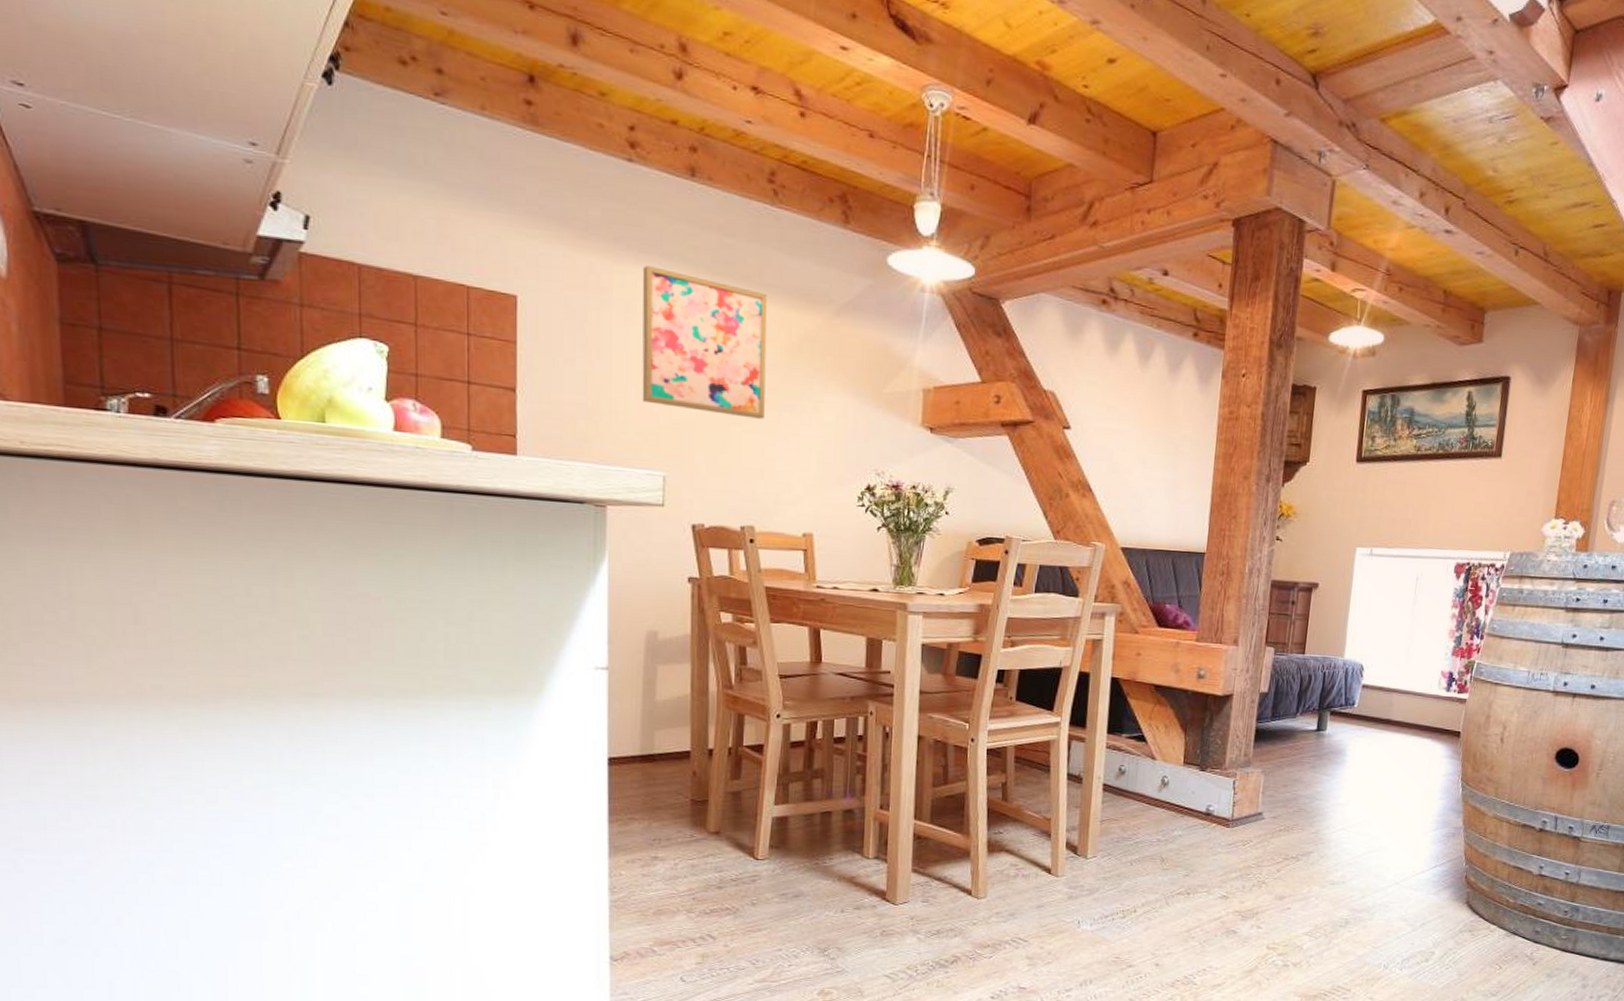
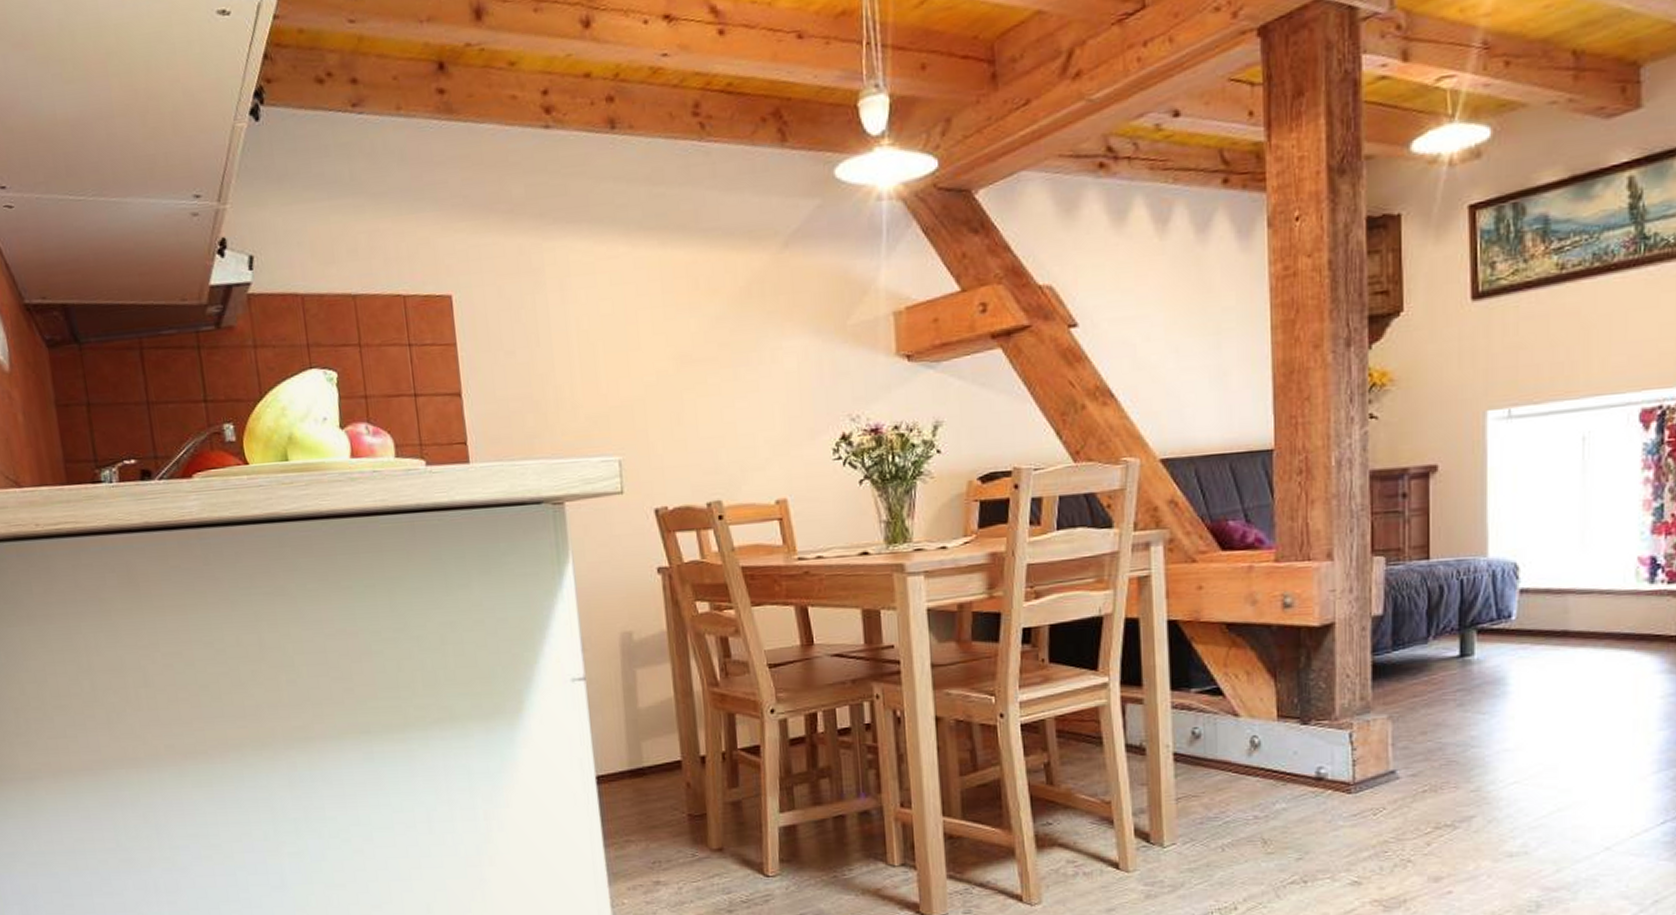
wall art: present [642,266,767,419] -> none [572,235,719,384]

